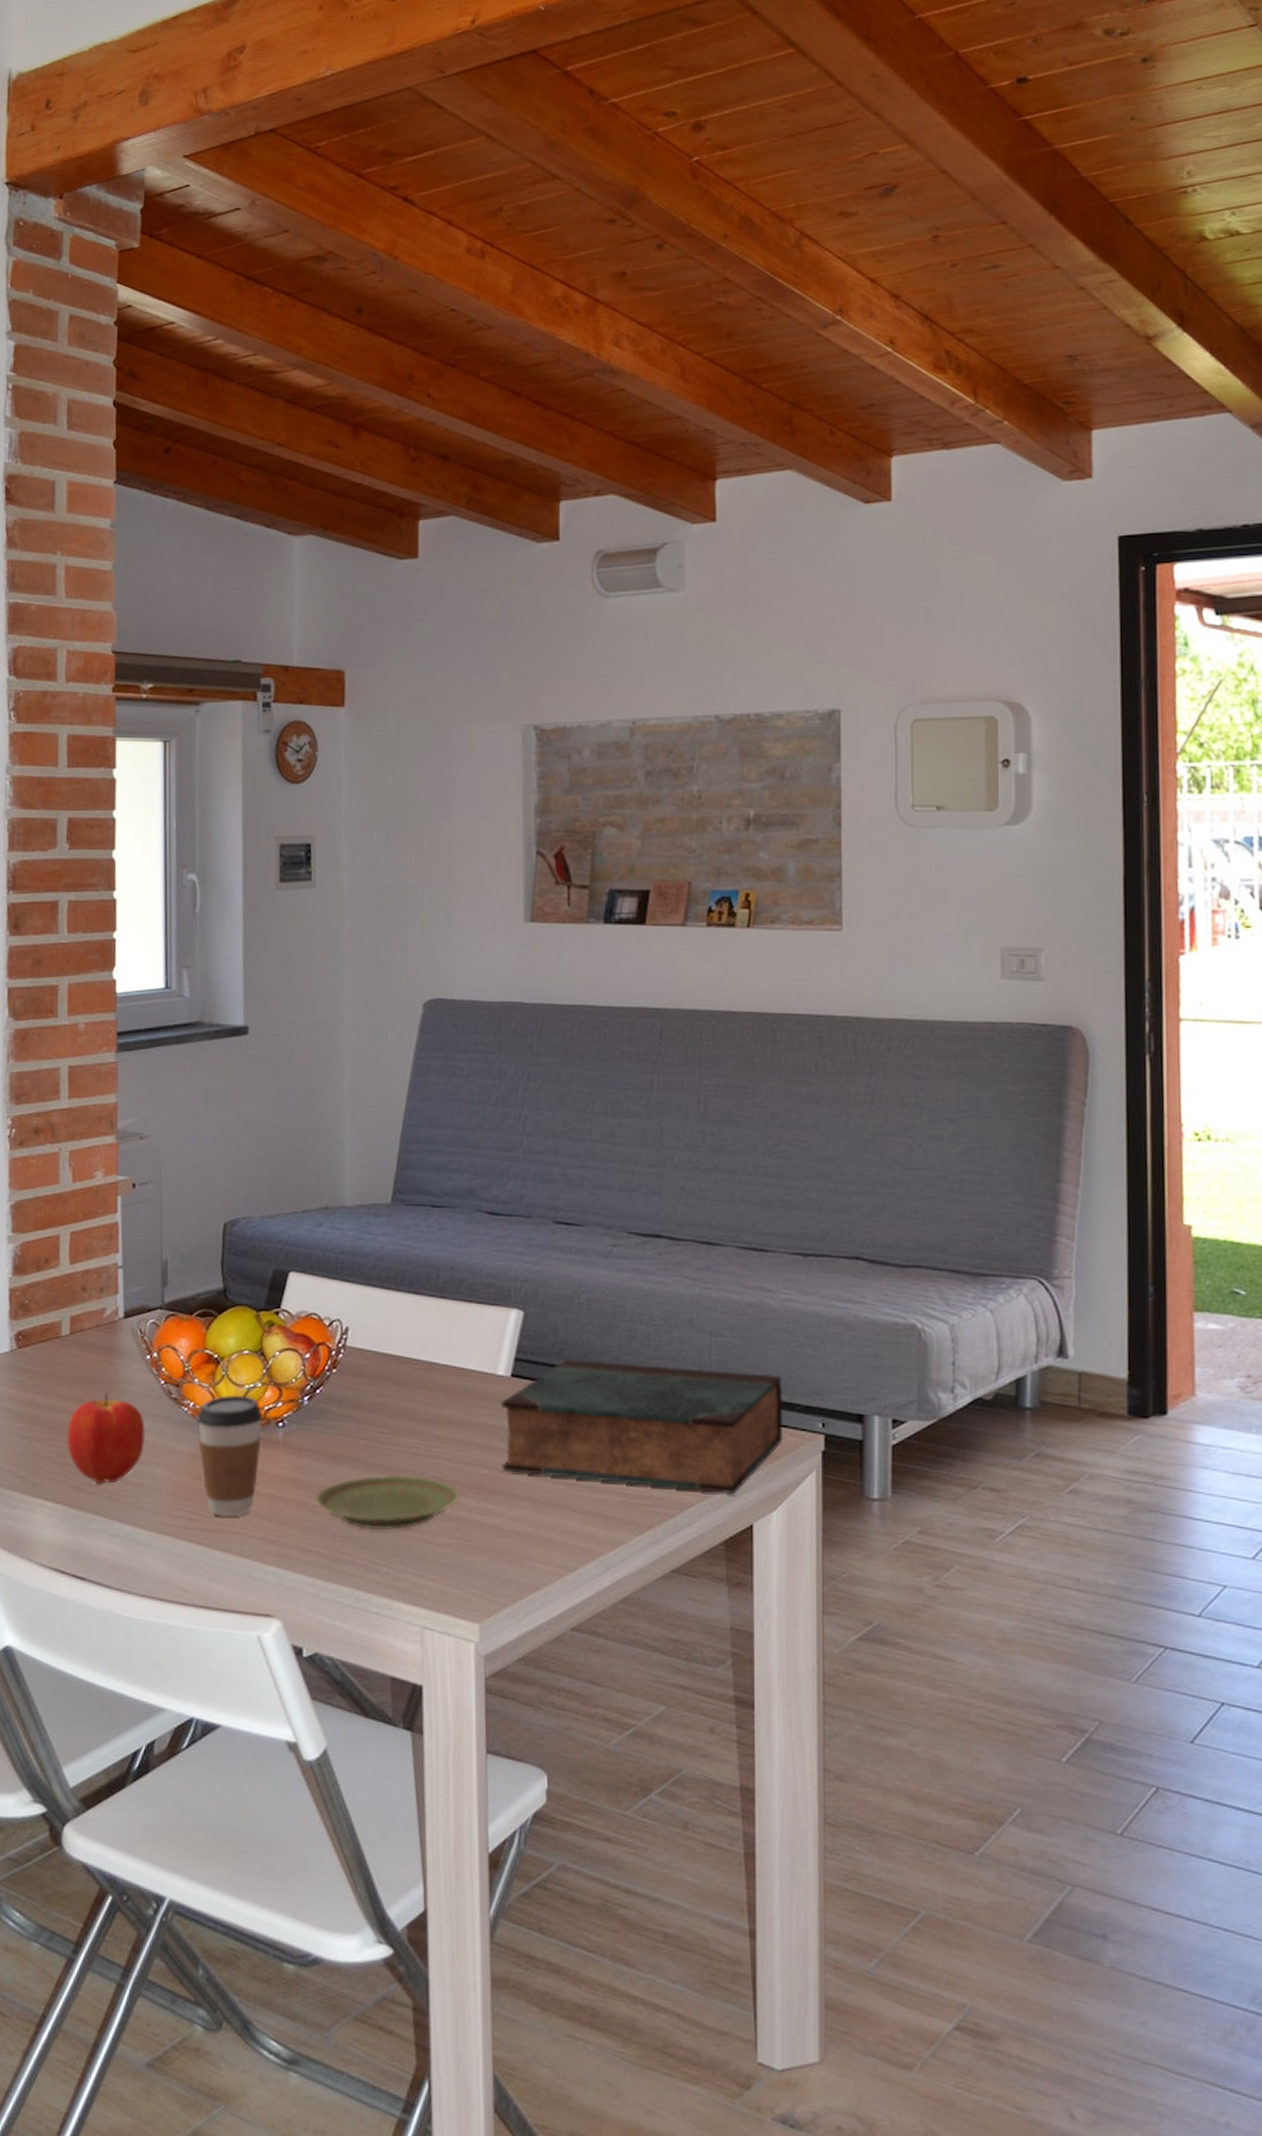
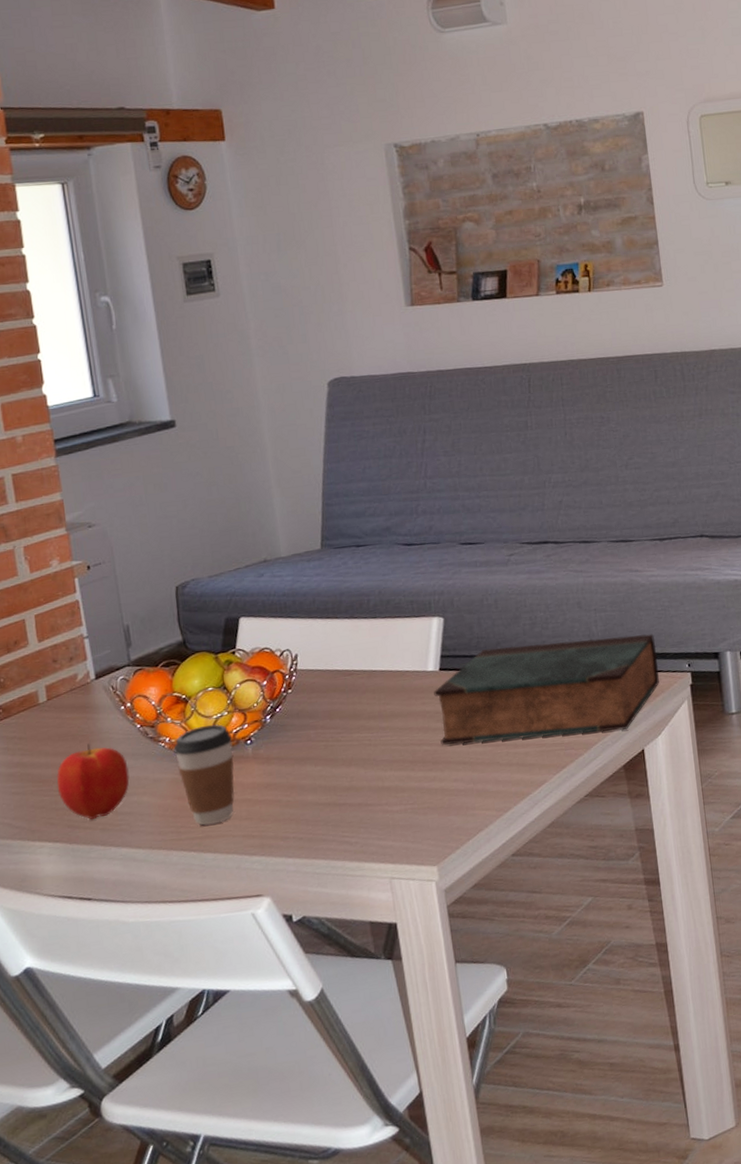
plate: present [315,1475,460,1530] -> none [287,761,409,812]

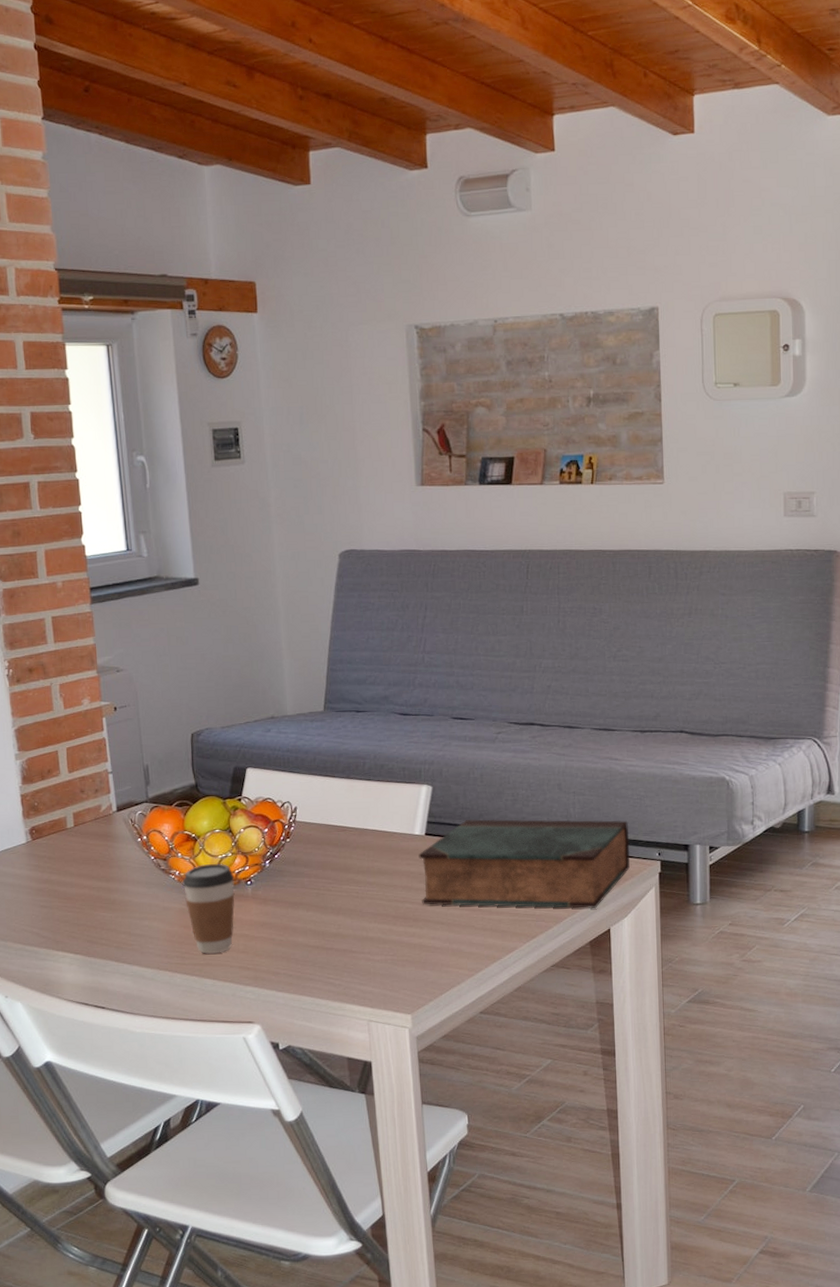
apple: present [56,744,130,820] -> none [79,869,143,938]

